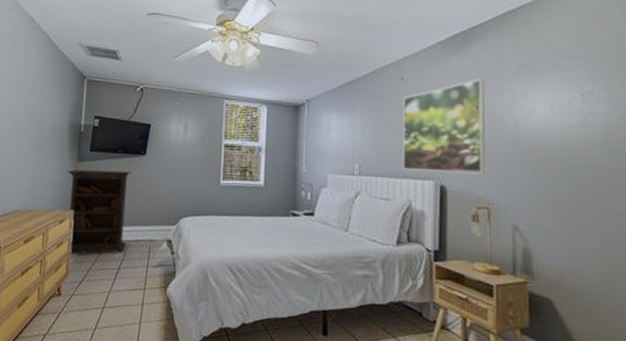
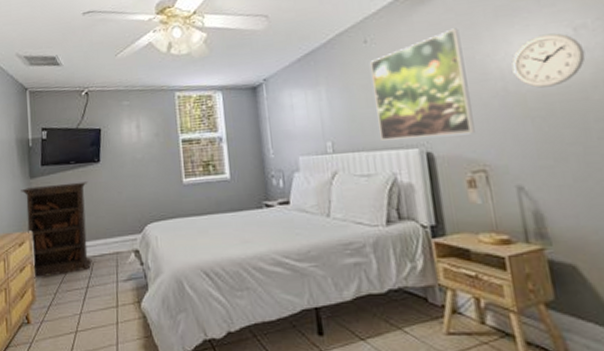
wall clock: none [525,95,588,142] -> present [511,33,586,88]

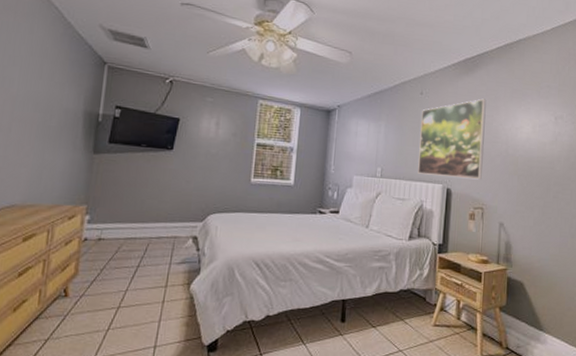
bookcase: present [21,181,92,279] -> none [80,162,157,253]
wall clock: present [511,33,586,88] -> none [514,117,558,156]

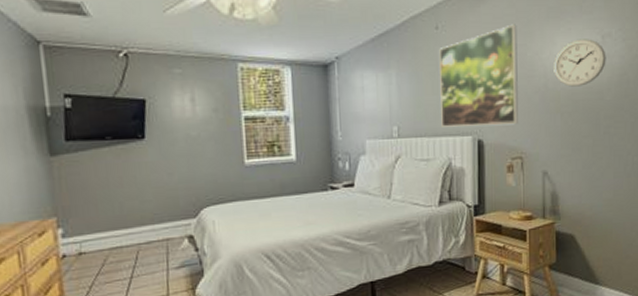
wall clock: none [514,117,558,156] -> present [554,39,606,87]

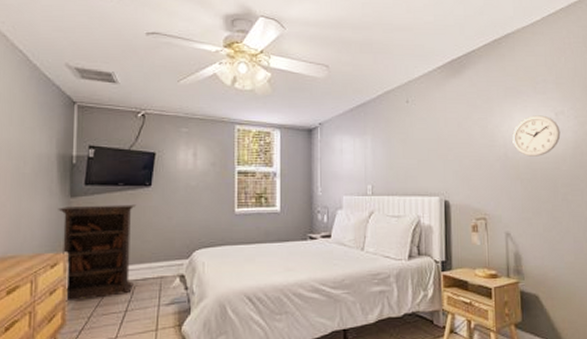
bookcase: none [37,160,137,272] -> present [58,204,137,302]
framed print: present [439,24,518,127] -> none [409,101,481,189]

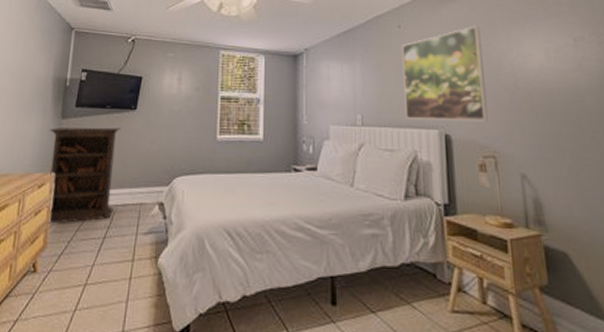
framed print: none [409,101,481,189] -> present [402,25,488,122]
wall clock: present [512,115,561,157] -> none [522,41,582,87]

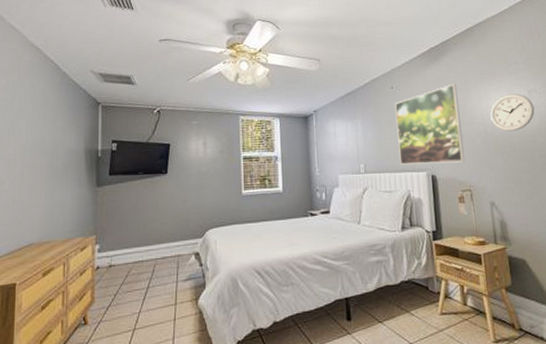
bookcase: present [49,127,122,224] -> none [86,191,155,281]
wall clock: none [522,41,582,87] -> present [490,93,535,132]

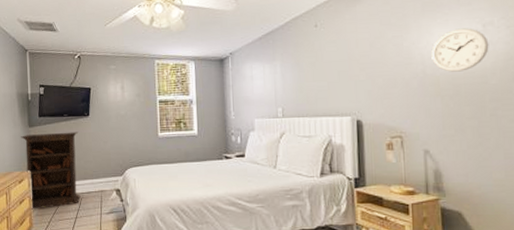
bookcase: none [86,191,155,281] -> present [21,132,81,210]
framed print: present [395,83,465,165] -> none [319,19,396,109]

